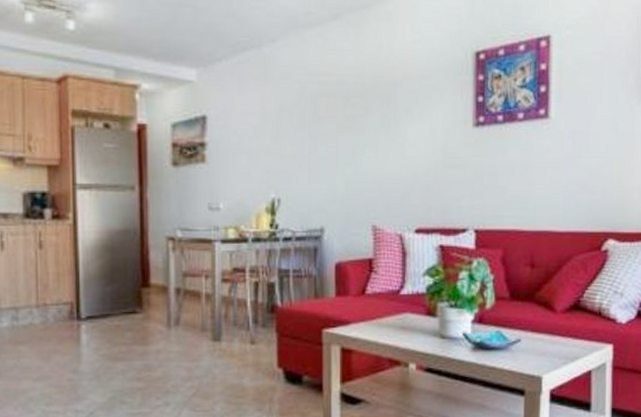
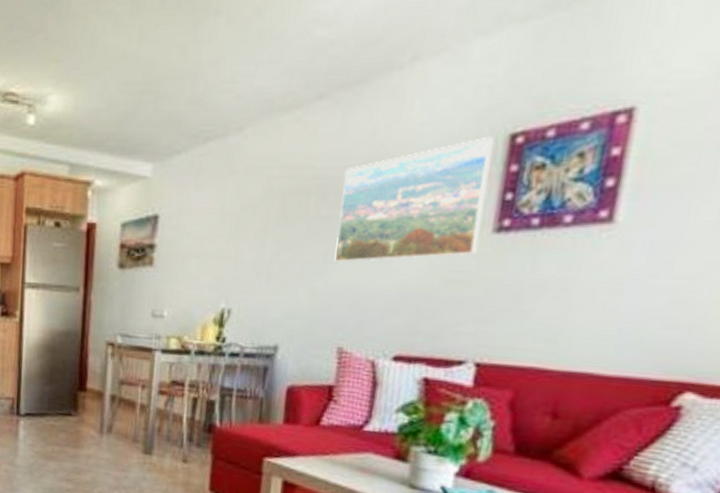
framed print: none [360,53,466,155] -> present [334,136,495,264]

